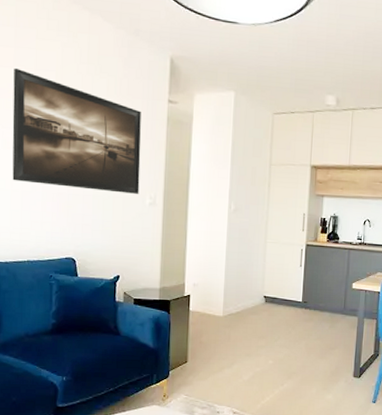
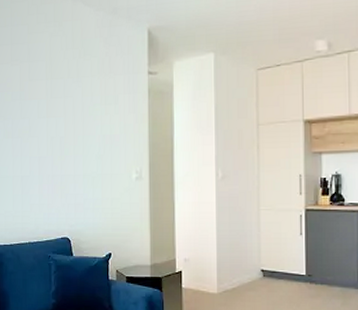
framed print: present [12,68,141,194] -> none [11,63,126,170]

